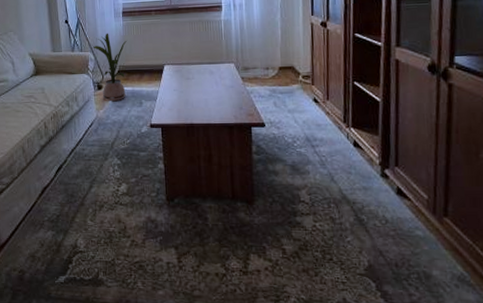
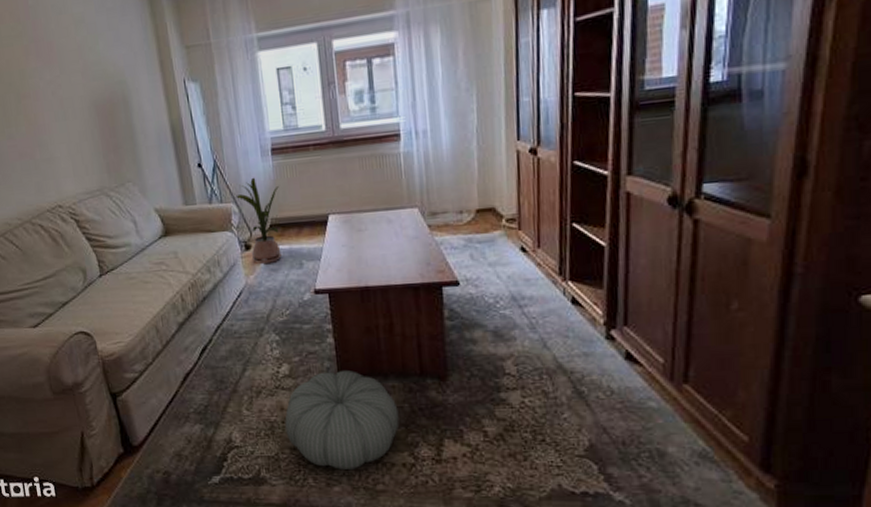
pouf: none [121,191,214,276] -> present [284,369,400,470]

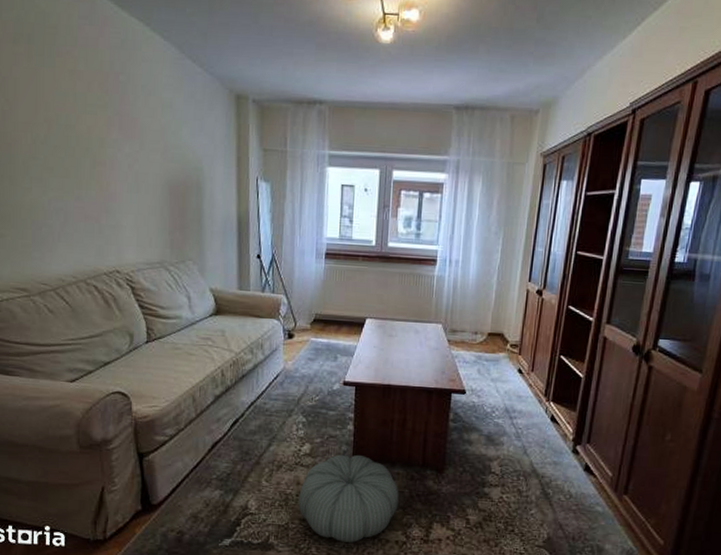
house plant: present [236,177,282,265] -> none [287,275,327,354]

